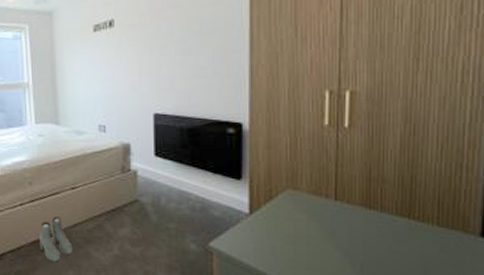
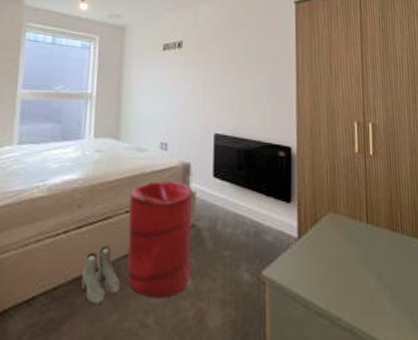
laundry hamper: none [73,160,137,261] -> present [127,180,192,299]

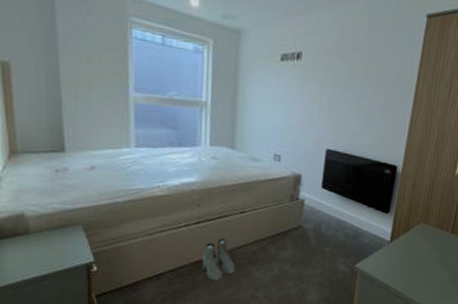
laundry hamper: present [127,180,192,299] -> none [242,188,302,280]

